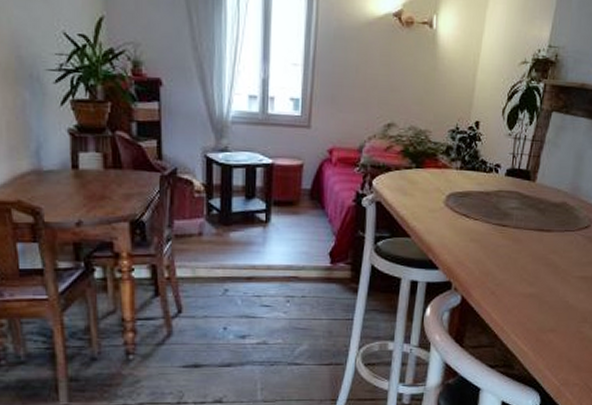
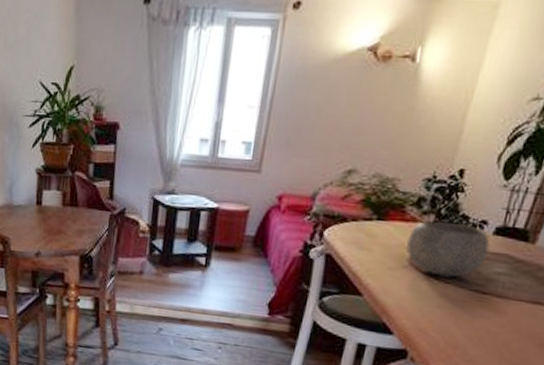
bowl: none [442,166,504,215] -> present [406,220,490,278]

